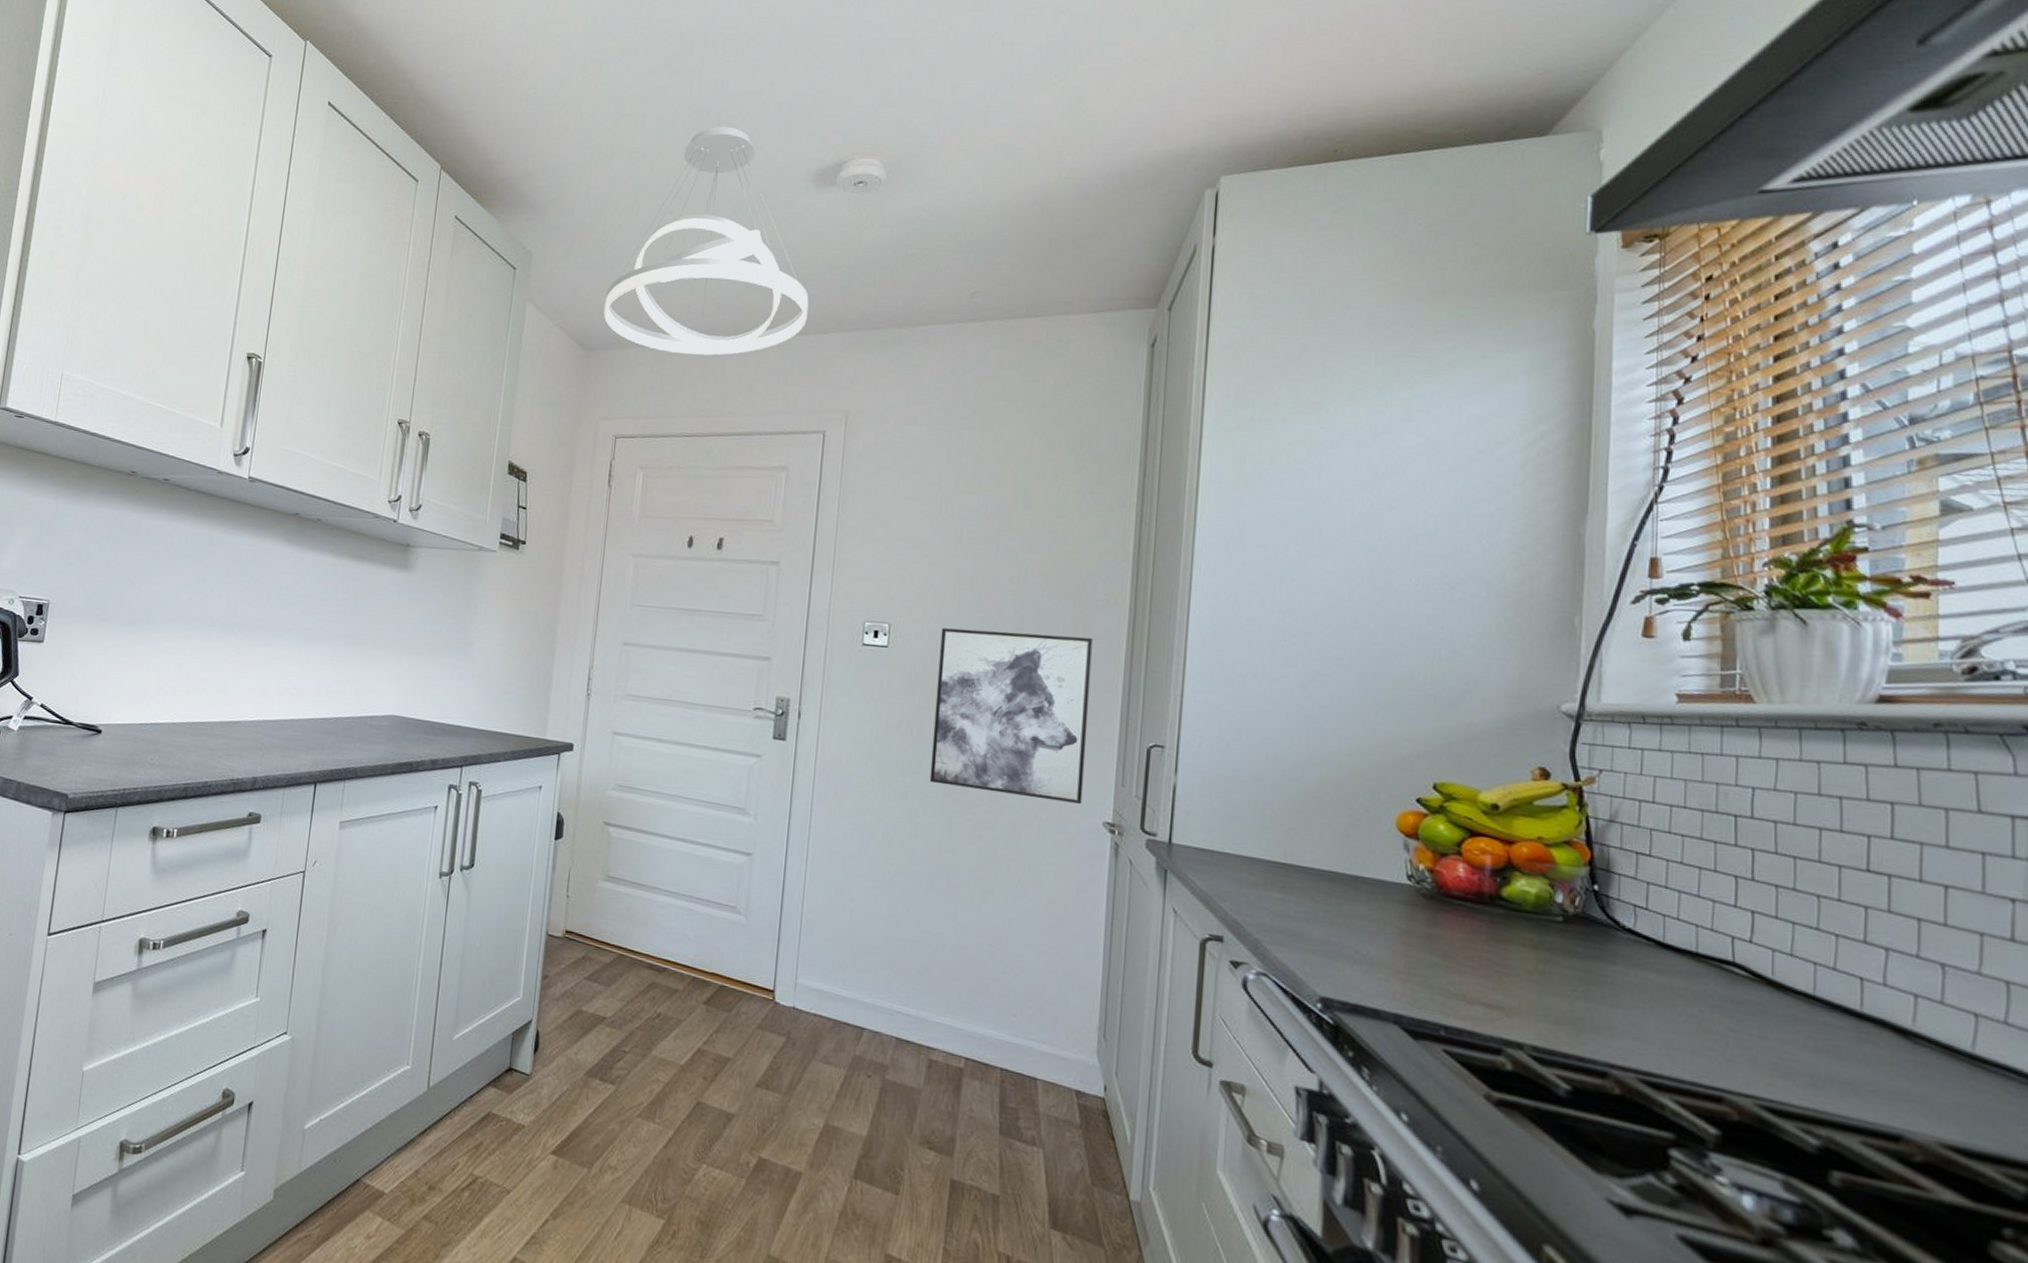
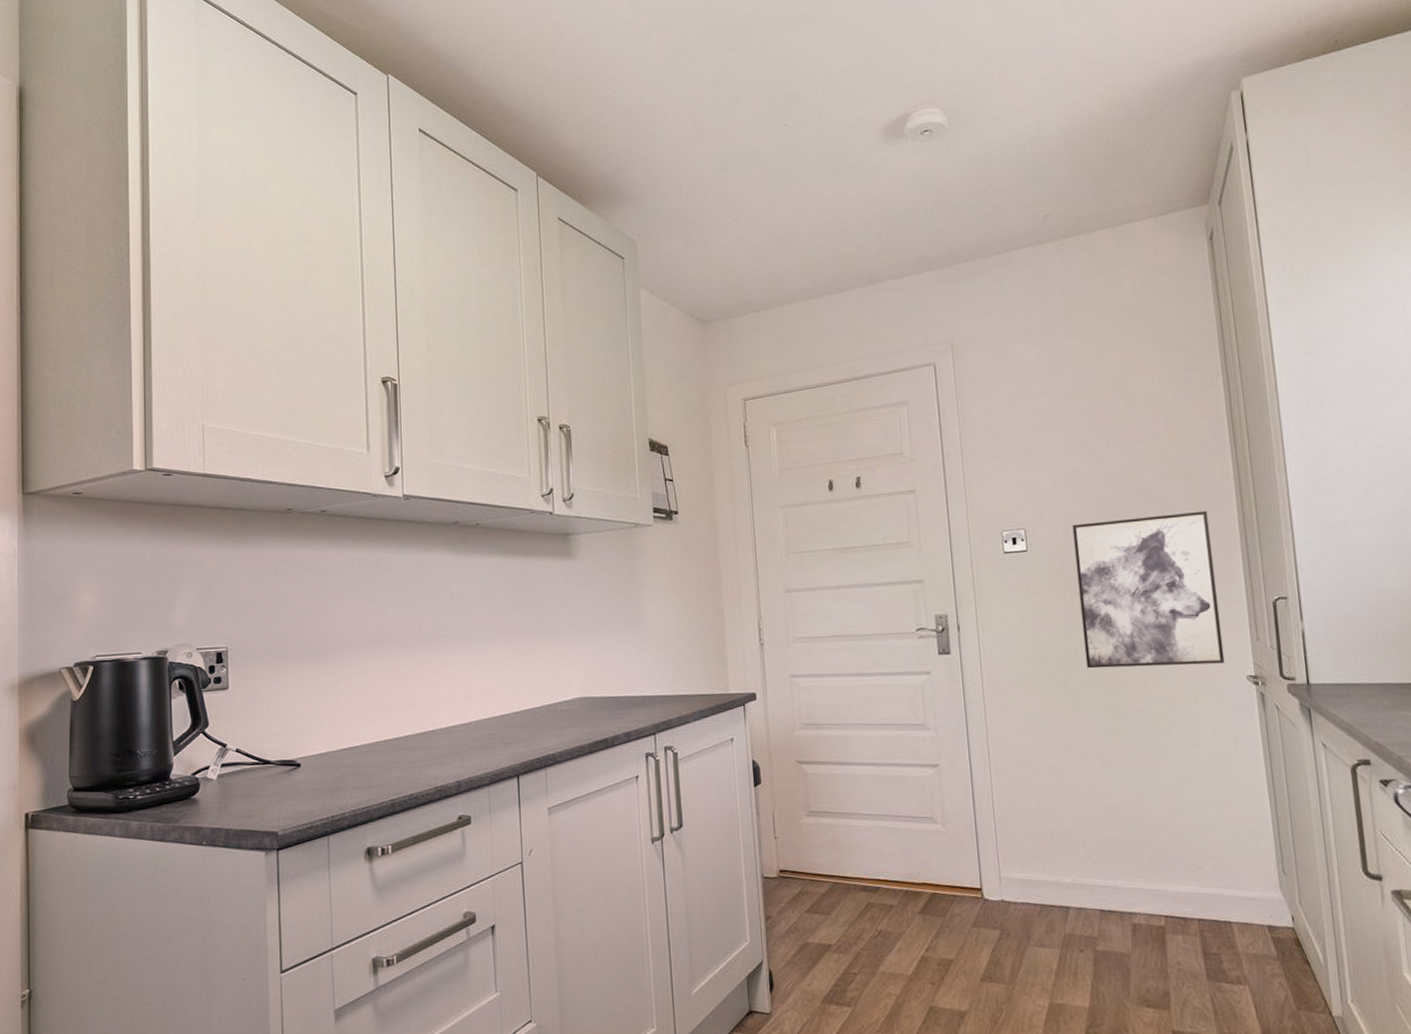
pendant light: present [603,126,809,356] -> none [712,97,901,313]

